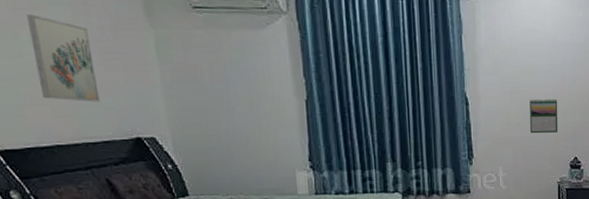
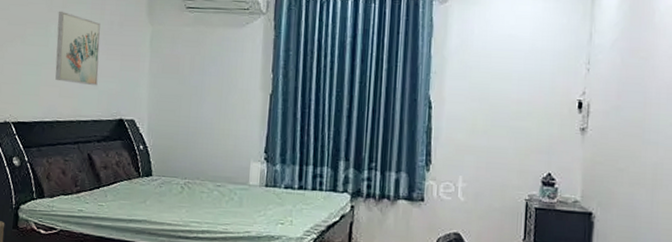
calendar: present [530,99,558,134] -> none [498,107,532,144]

